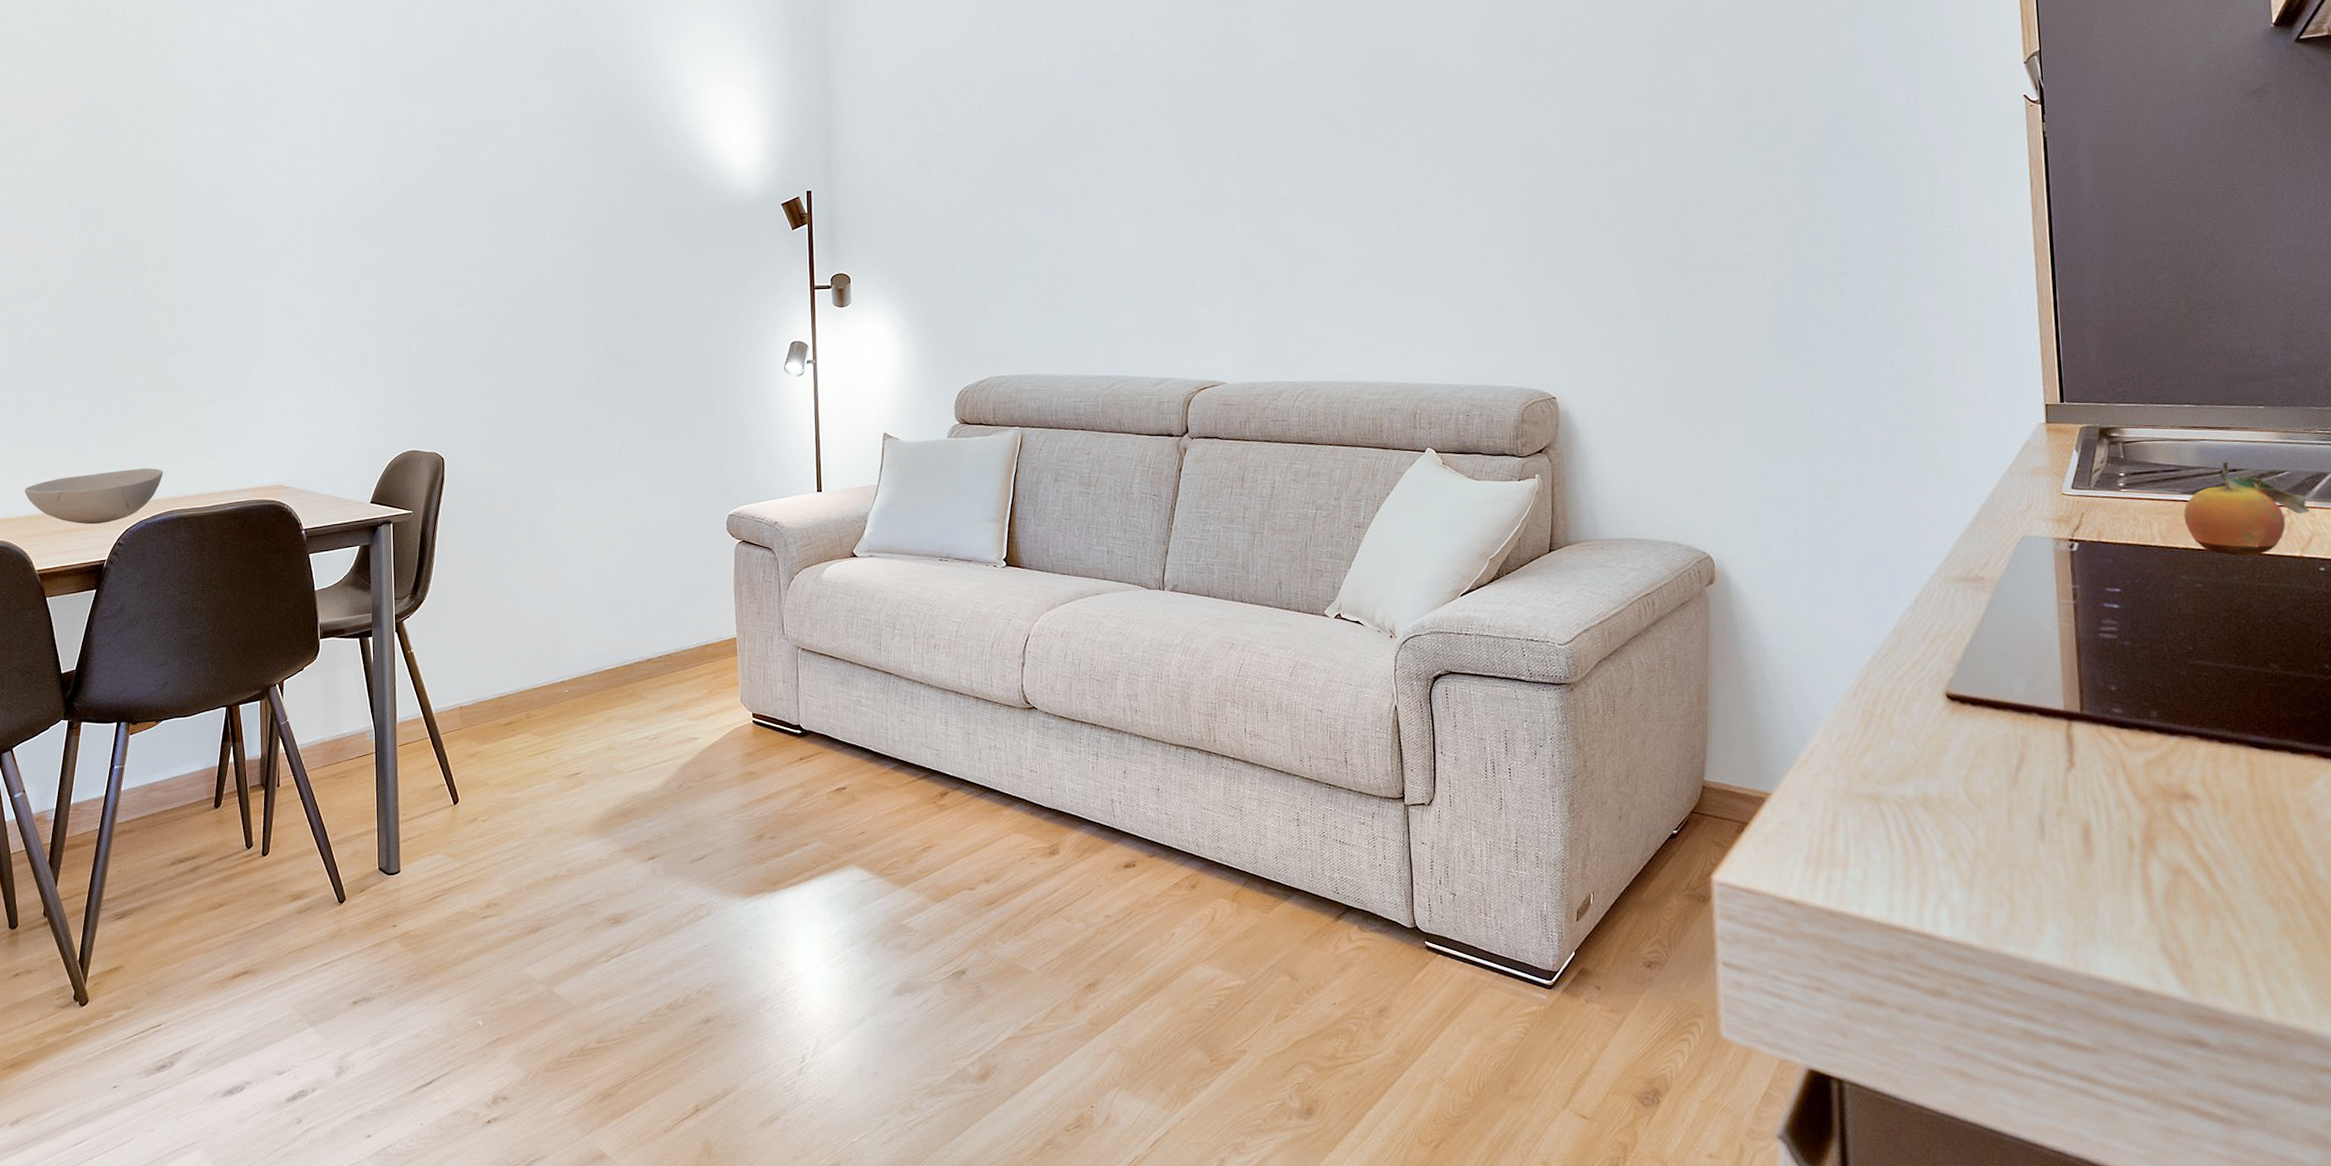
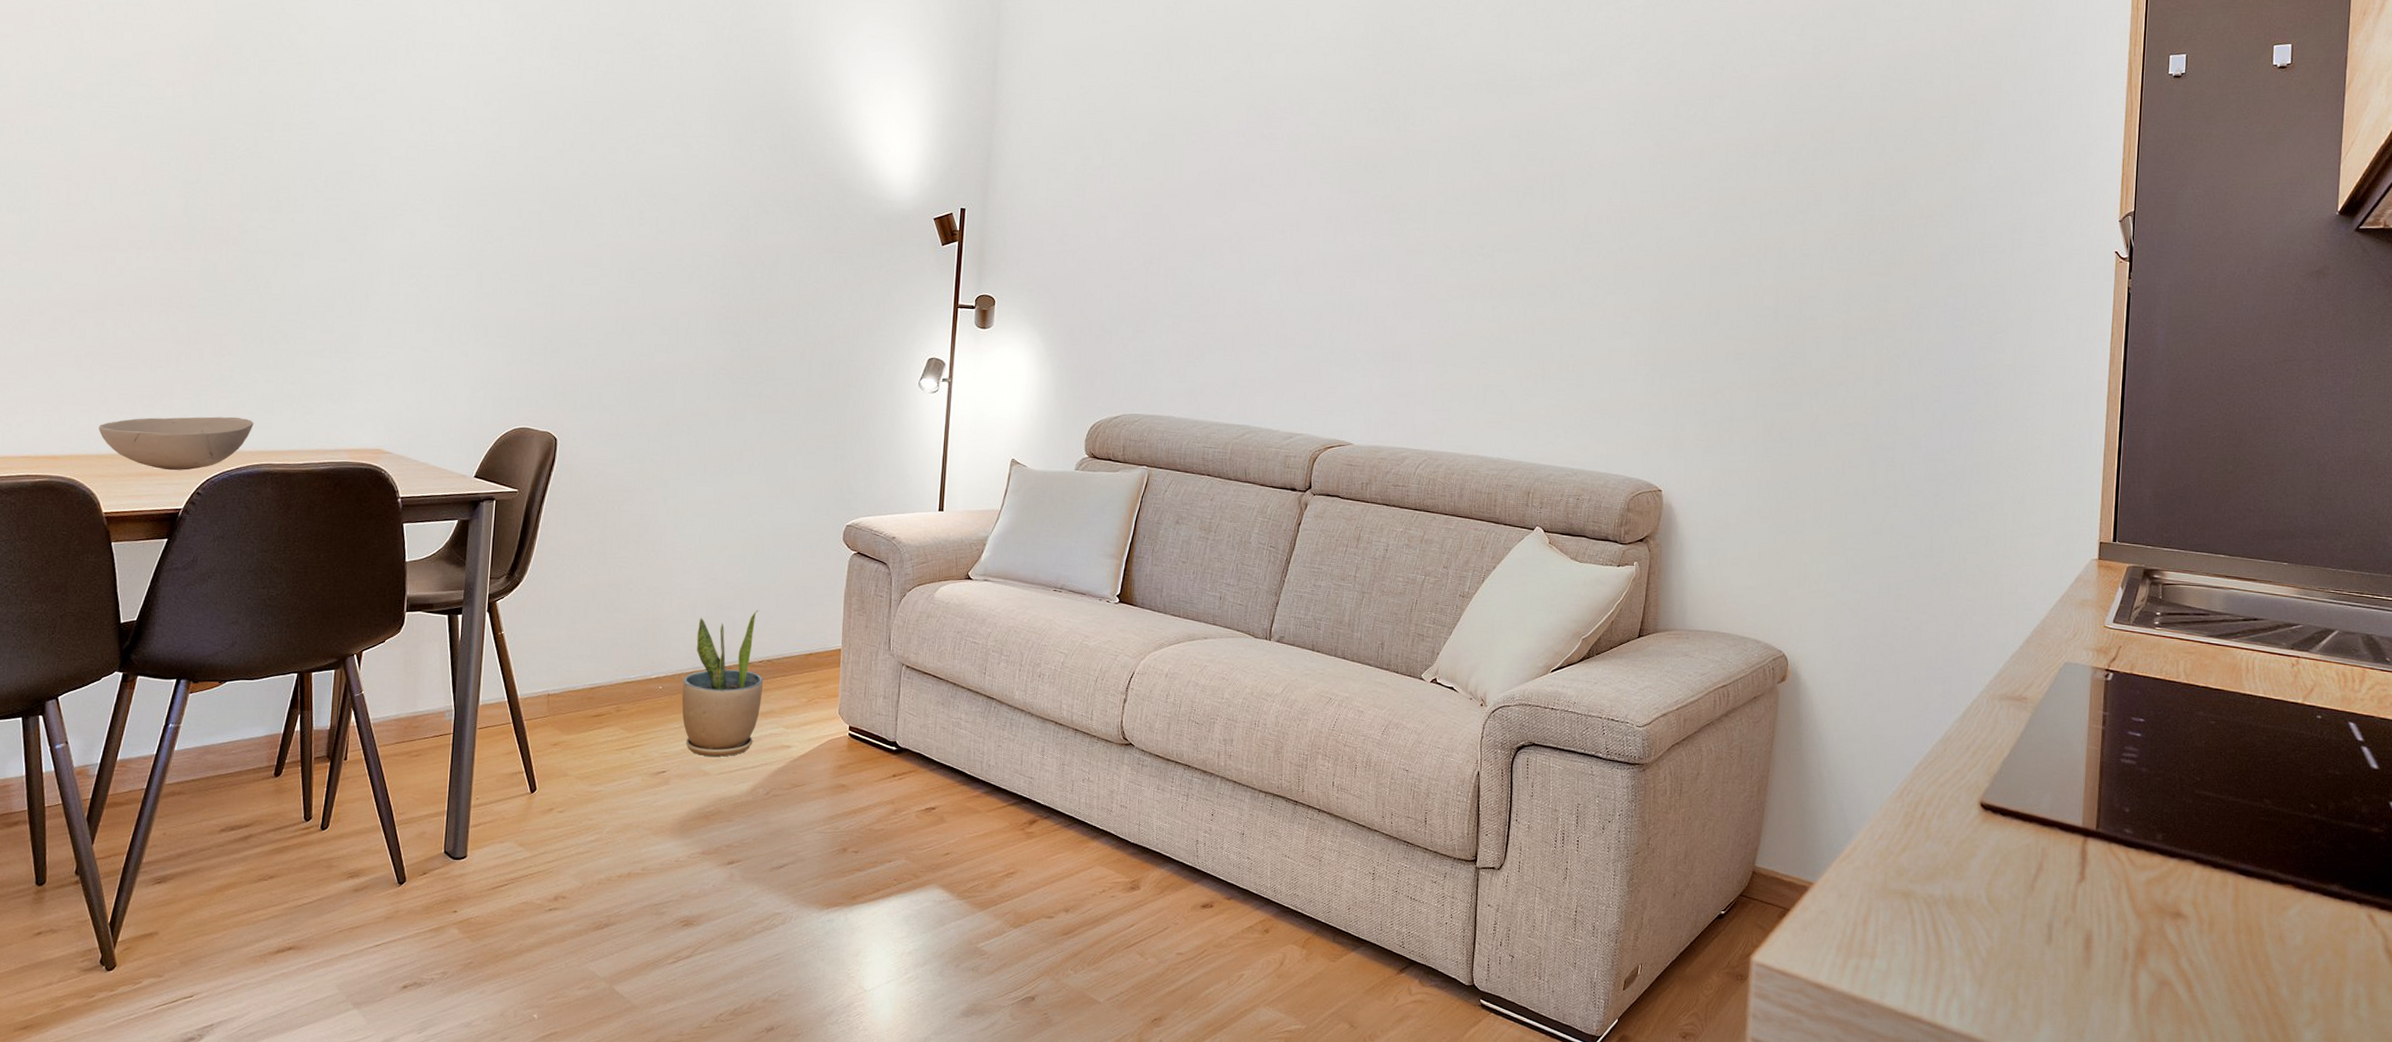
potted plant: none [587,607,665,754] -> present [682,610,763,757]
fruit: present [2183,461,2310,556] -> none [2207,610,2315,699]

